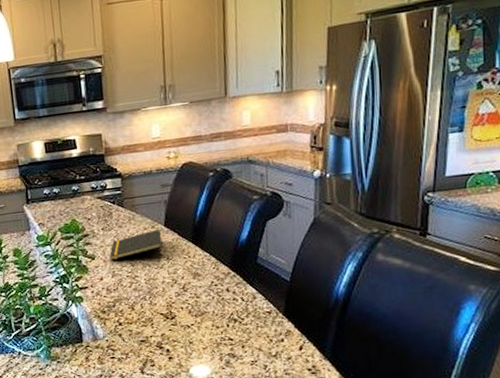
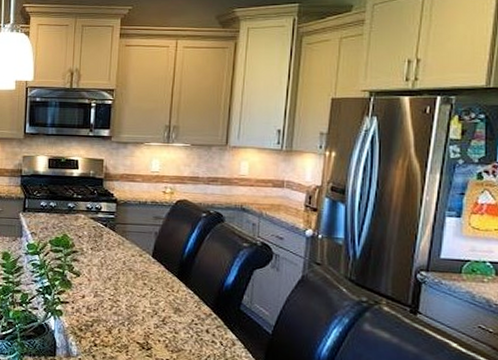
notepad: present [109,229,163,261] -> none [95,258,148,281]

